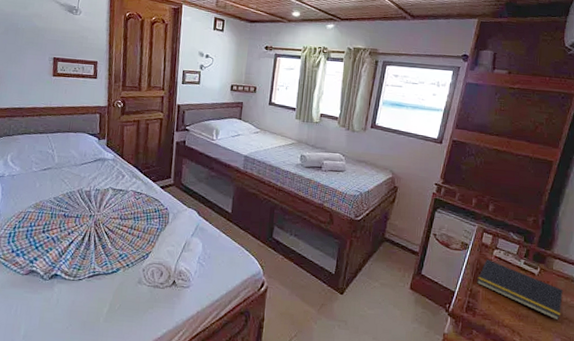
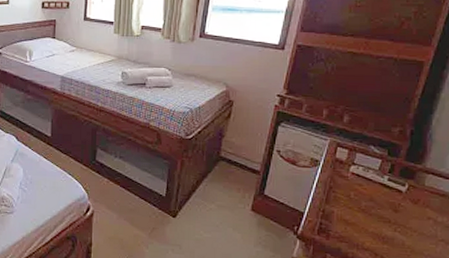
notepad: present [476,259,563,321] -> none [329,176,438,243]

